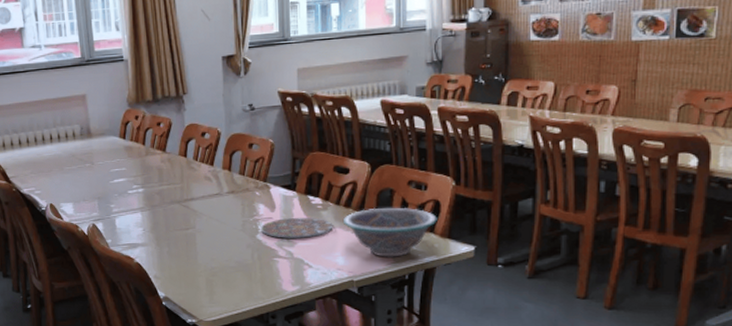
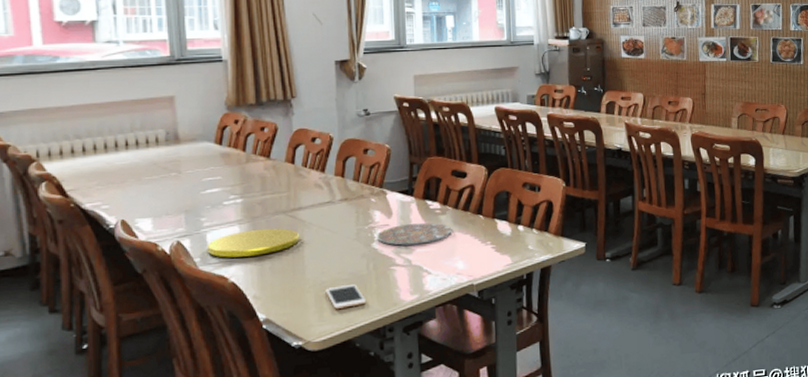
plate: none [116,216,193,241] -> present [207,228,300,258]
cell phone: none [215,271,252,293] -> present [325,283,367,309]
bowl: present [342,207,437,257] -> none [461,209,551,259]

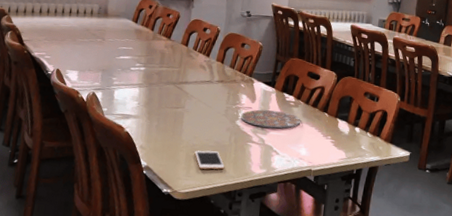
plate: present [207,228,300,258] -> none [113,93,183,115]

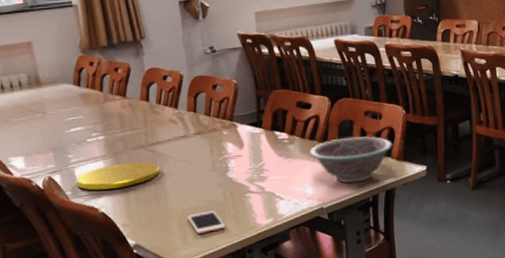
plate: none [113,93,183,115] -> present [76,162,161,191]
plate: present [241,109,301,129] -> none [231,152,301,174]
bowl: none [309,110,384,155] -> present [308,136,393,183]

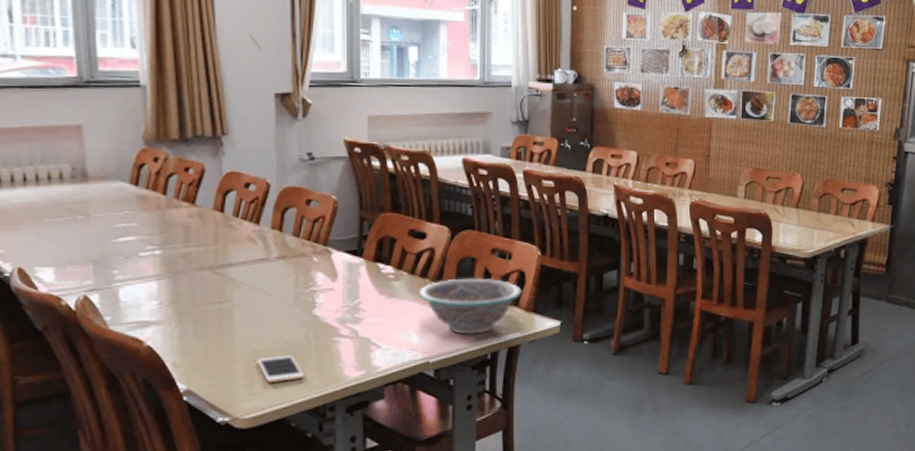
plate: present [76,162,161,191] -> none [119,286,229,318]

